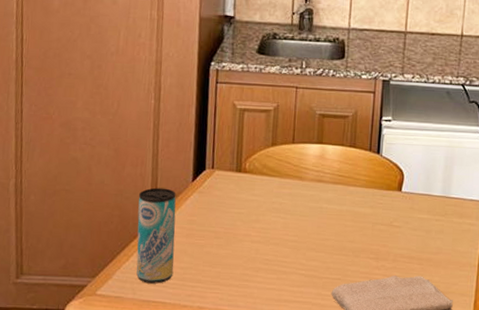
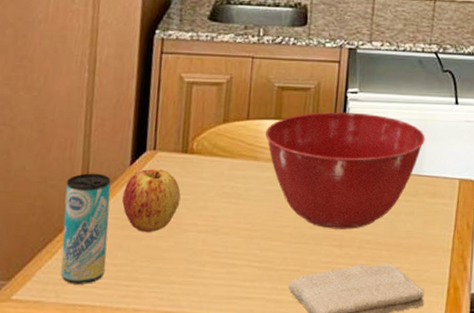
apple: none [186,185,236,242] -> present [122,169,181,233]
mixing bowl: none [308,137,454,244] -> present [264,111,425,229]

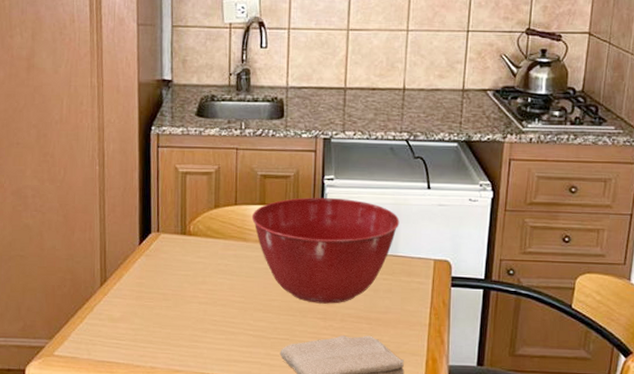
beverage can: present [61,173,111,284] -> none [88,251,126,345]
apple: present [122,169,181,233] -> none [134,249,183,303]

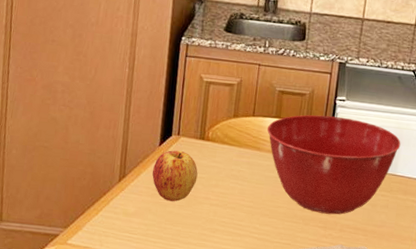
apple: none [134,249,183,303] -> present [152,150,198,202]

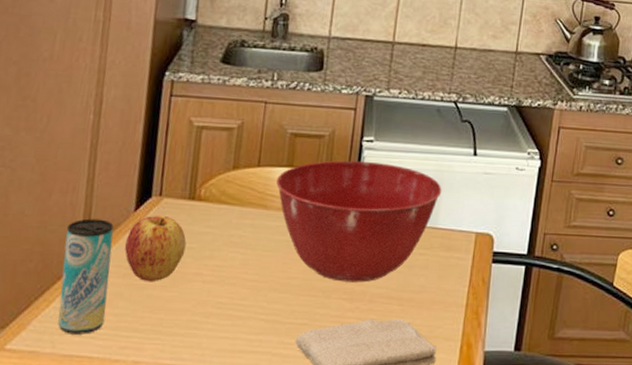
beverage can: none [104,149,144,238] -> present [58,218,114,335]

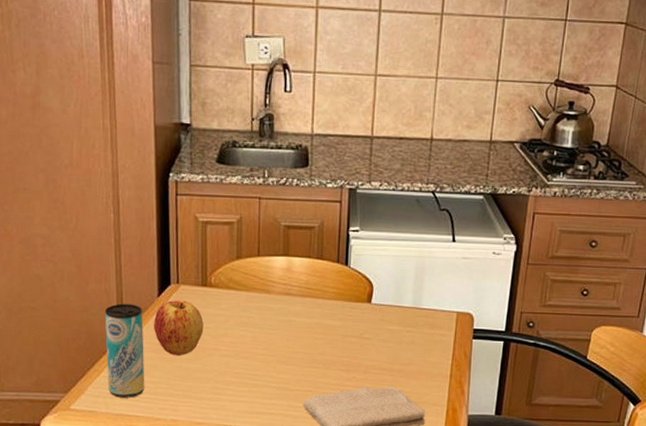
mixing bowl: present [275,160,442,283] -> none [274,249,424,356]

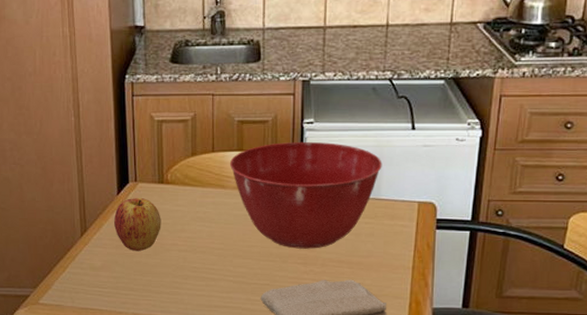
beverage can: present [104,303,145,398] -> none [68,202,107,293]
mixing bowl: none [274,249,424,356] -> present [229,141,382,249]

